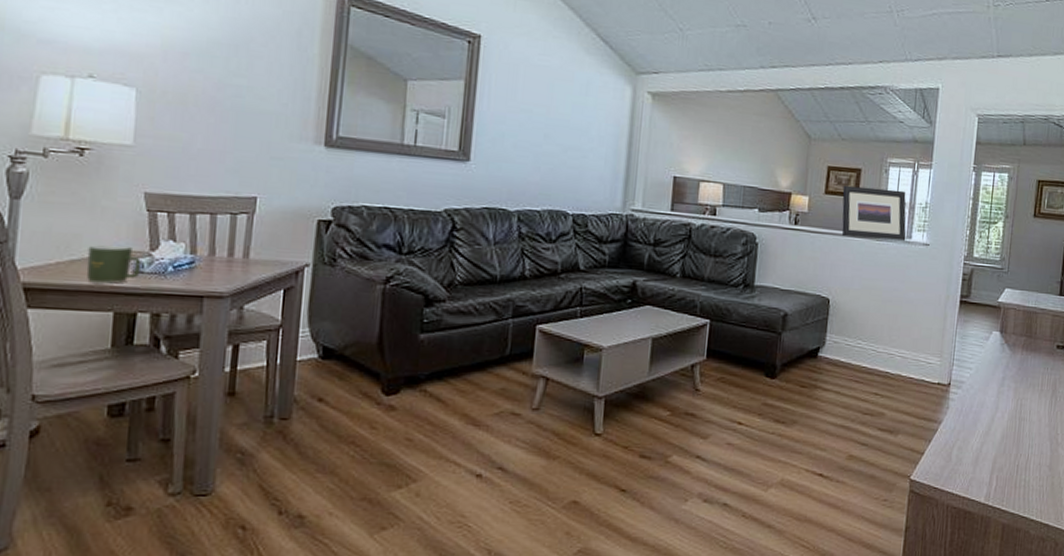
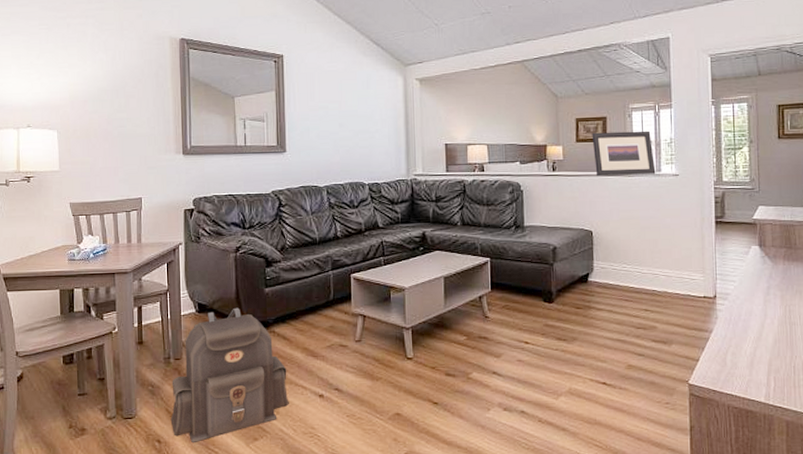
mug: present [86,245,141,284] -> none [39,242,73,270]
backpack: none [263,356,437,530] -> present [170,307,289,442]

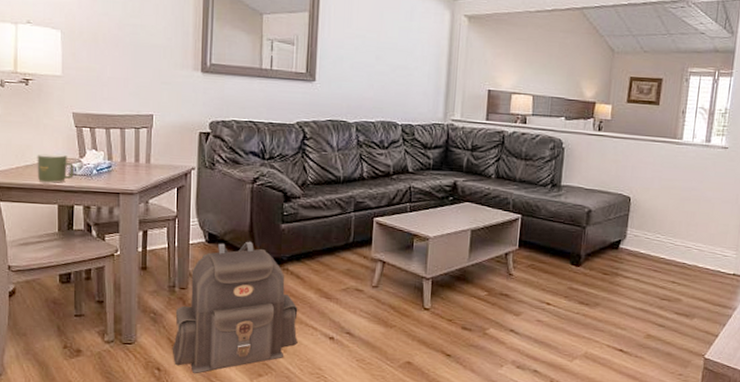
mug: none [39,242,73,270] -> present [37,154,74,183]
picture frame: present [592,130,656,176] -> none [643,94,706,144]

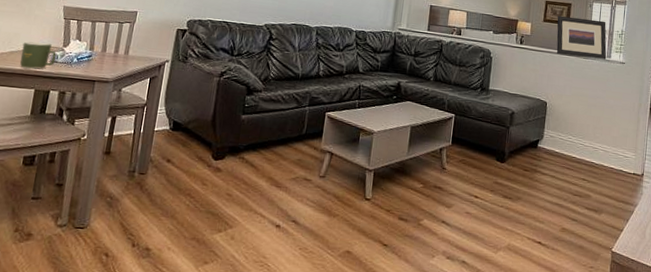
backpack: present [172,241,298,373] -> none [122,130,249,260]
picture frame: none [643,94,706,144] -> present [556,15,607,59]

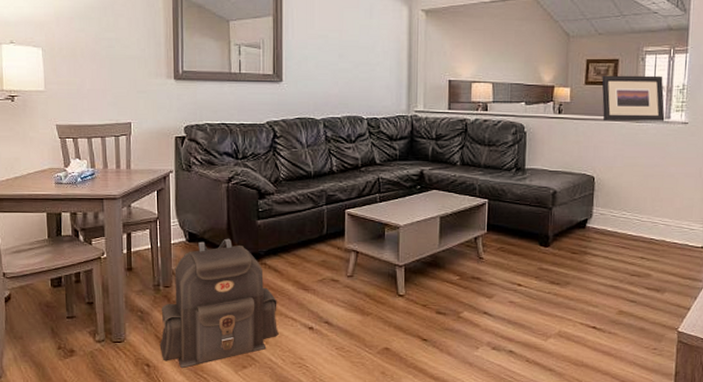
mug: present [19,42,57,70] -> none [25,164,60,193]
backpack: none [122,130,249,260] -> present [159,238,279,368]

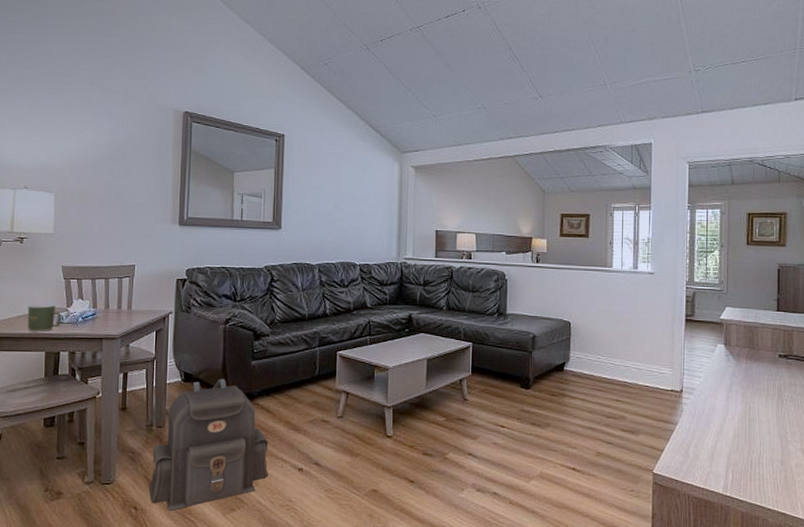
mug: none [25,164,60,193] -> present [27,304,61,332]
picture frame: present [601,75,665,121] -> none [575,228,633,271]

